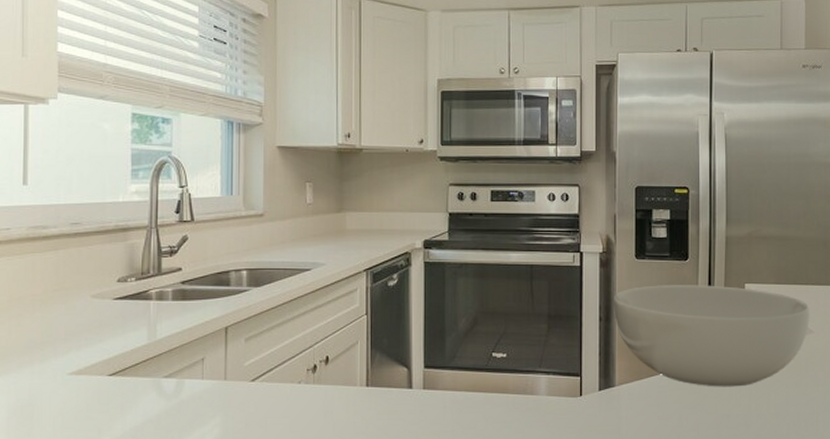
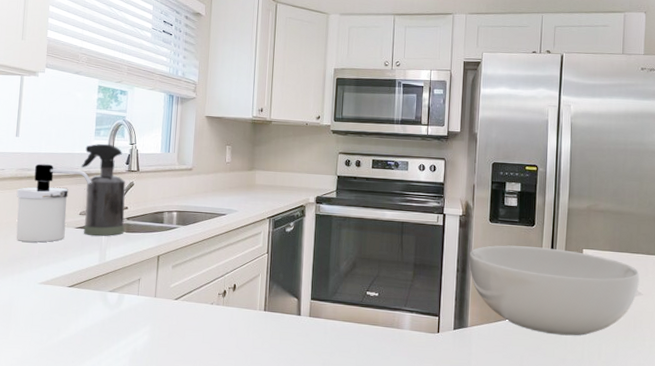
soap dispenser: none [29,219,132,321] -> present [16,164,92,243]
spray bottle: none [115,188,179,307] -> present [81,143,126,236]

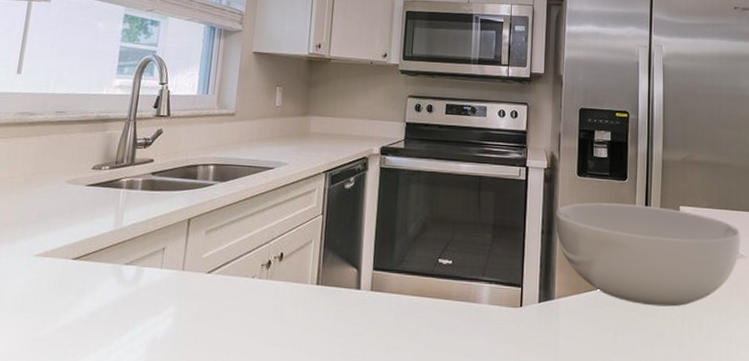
soap dispenser: present [16,164,92,243] -> none [8,106,111,204]
spray bottle: present [81,143,126,236] -> none [96,83,153,195]

